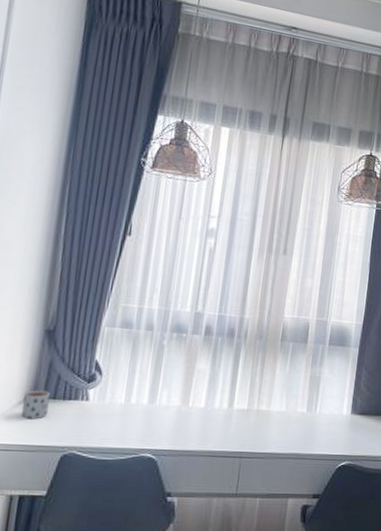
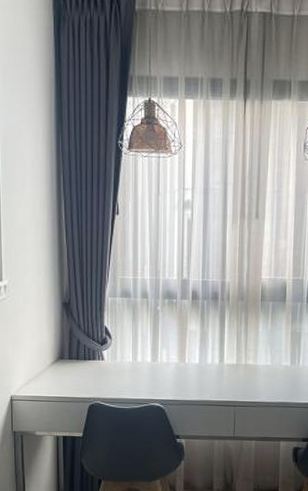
mug: present [21,390,50,420] -> none [54,353,74,377]

